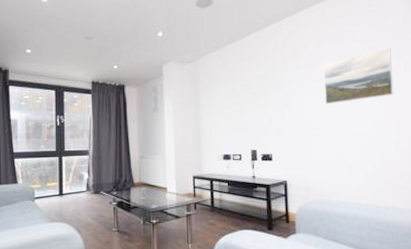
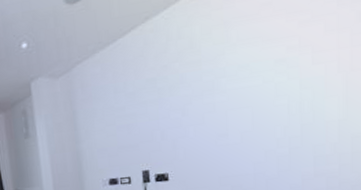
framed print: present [323,47,394,105] -> none [233,17,333,106]

